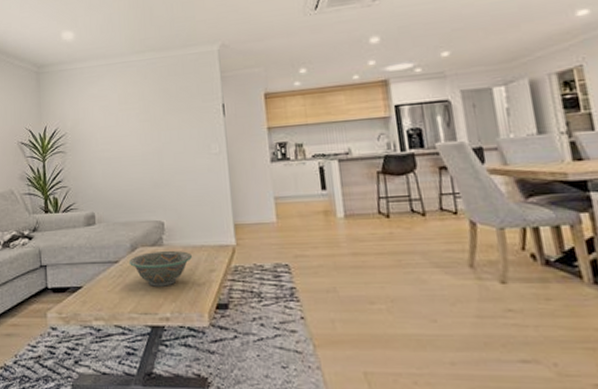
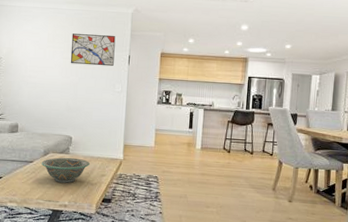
wall art: none [147,82,205,127] -> present [70,33,116,67]

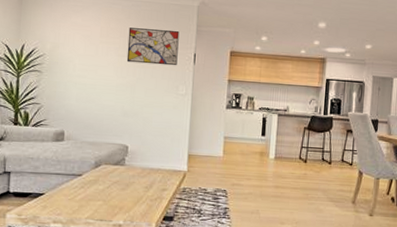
decorative bowl: present [42,157,90,183] -> none [92,169,149,199]

